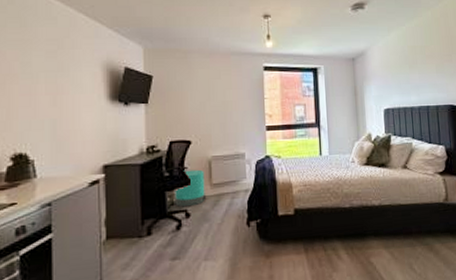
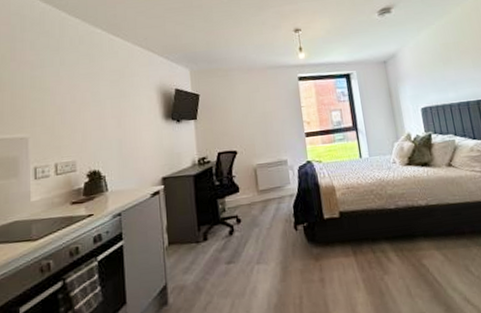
trash can: present [175,169,207,207] -> none [225,177,255,214]

